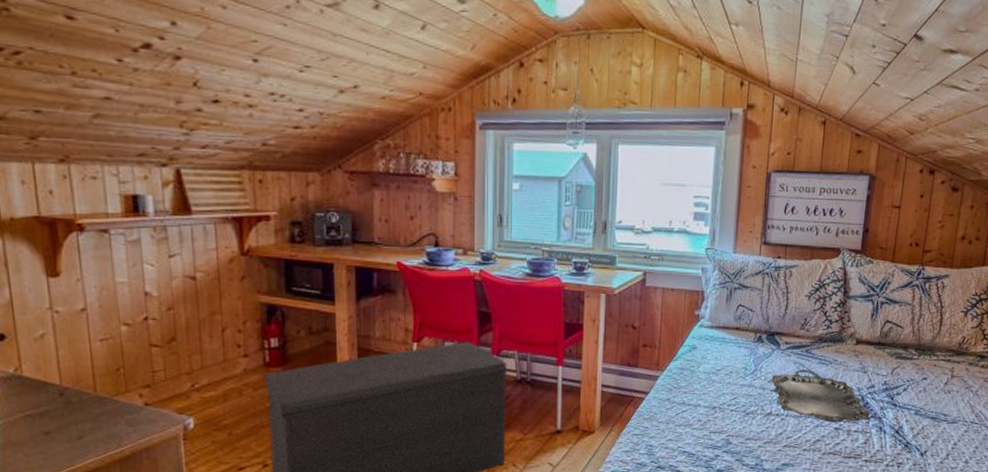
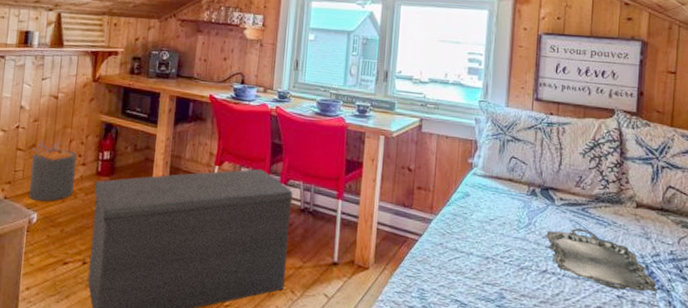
trash can: none [174,330,237,403] -> present [29,139,77,202]

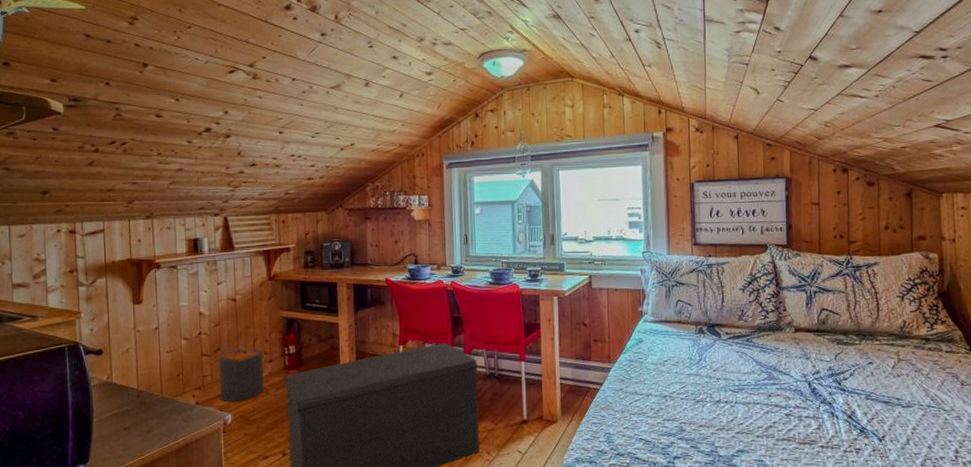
serving tray: present [546,228,658,292] -> none [716,358,821,409]

